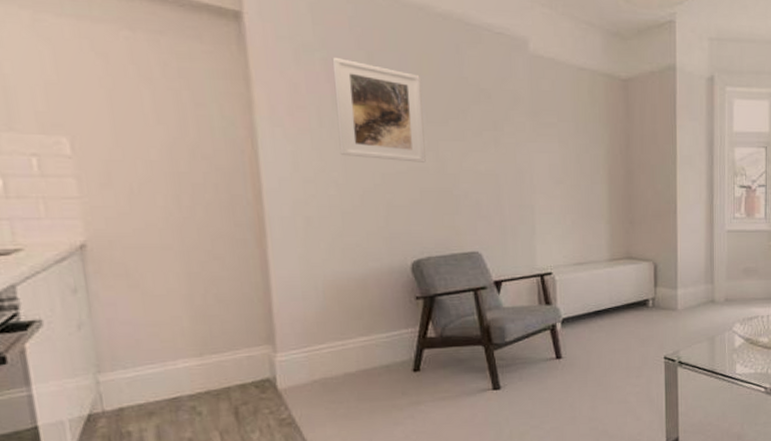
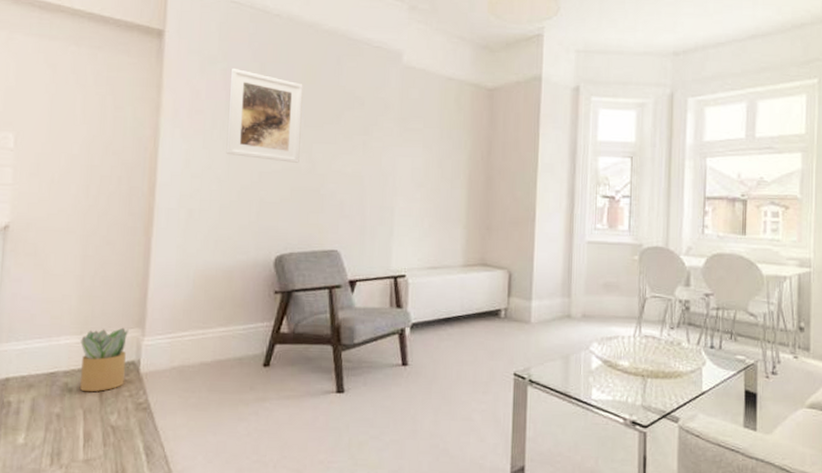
potted plant: none [200,345,261,414] -> present [79,327,129,392]

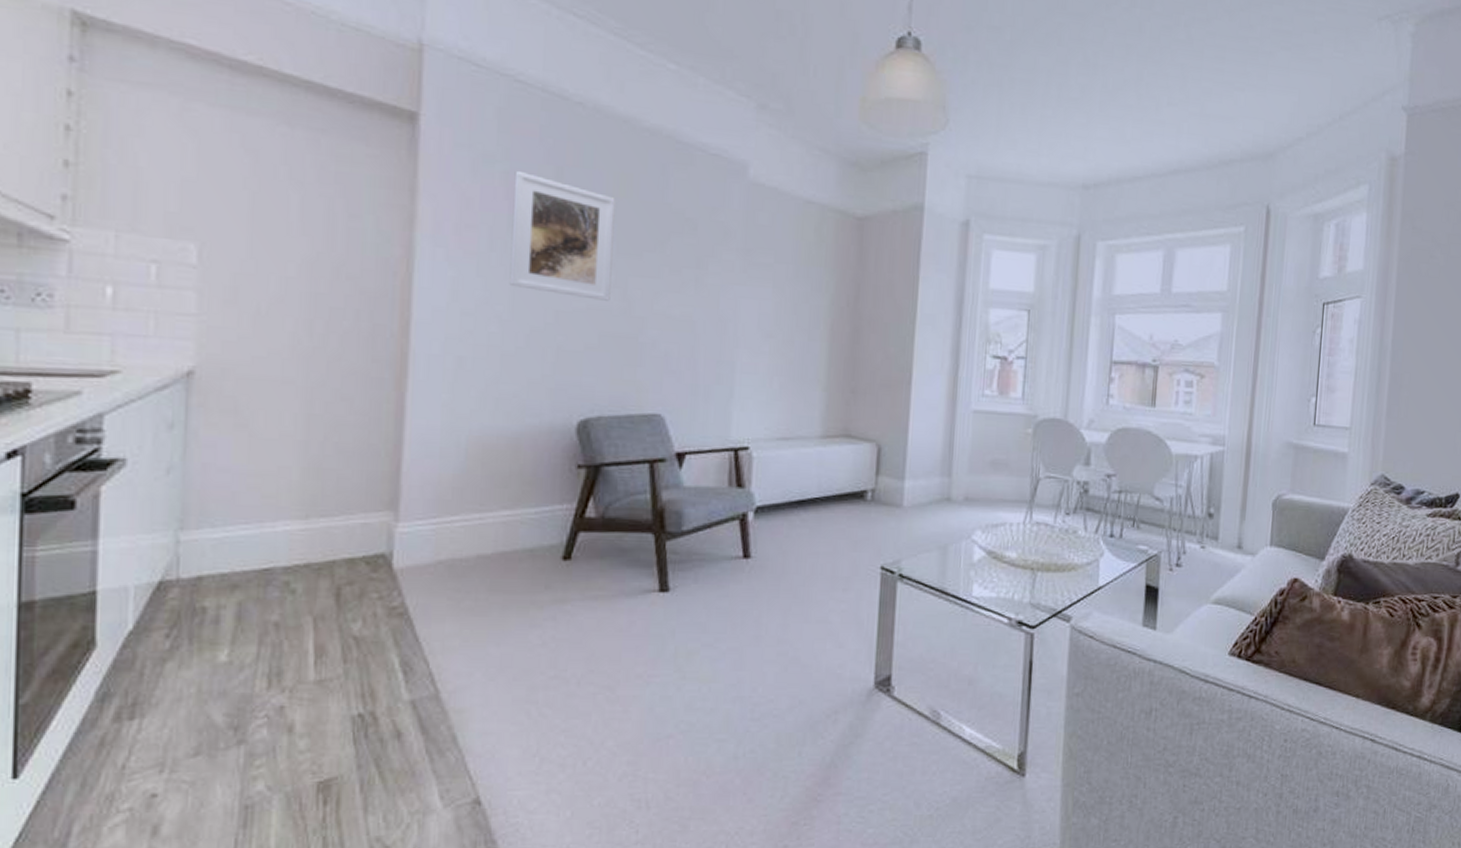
potted plant: present [79,327,129,392] -> none [305,509,375,594]

